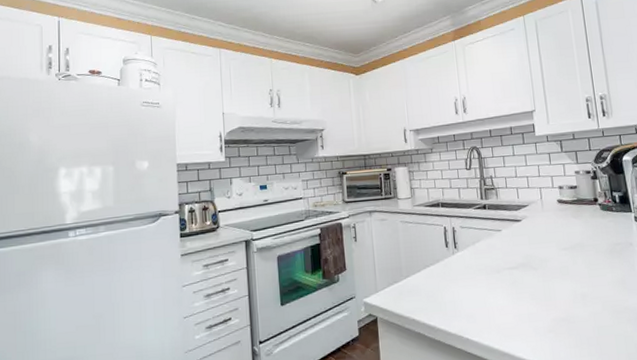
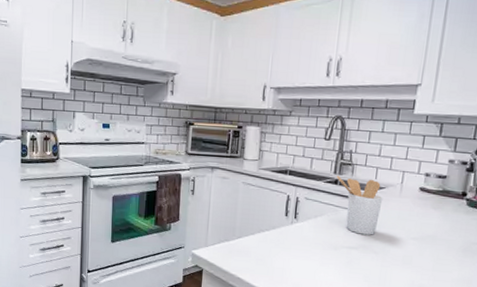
utensil holder: none [483,200,530,254] -> present [336,175,383,235]

